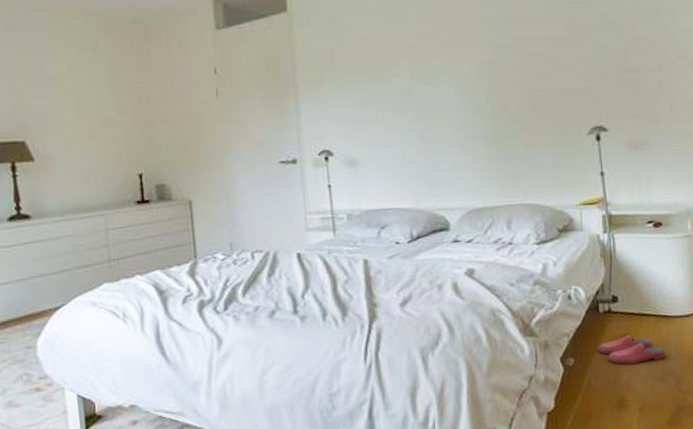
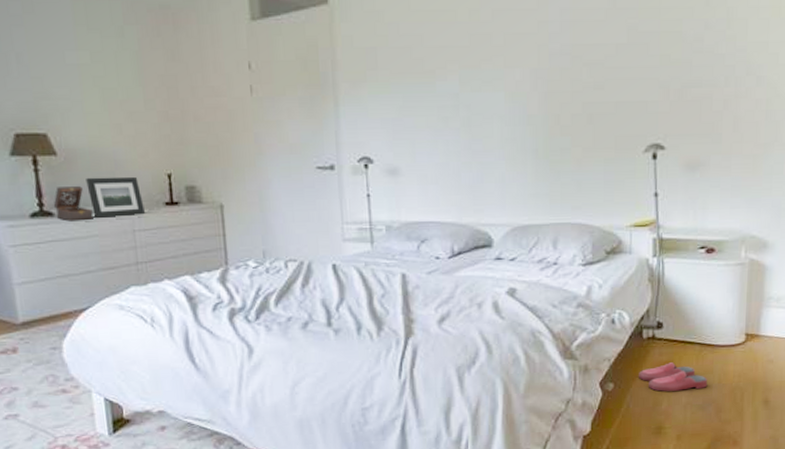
jewelry box: none [30,189,68,223] -> present [53,186,94,222]
picture frame: none [61,178,119,220] -> present [86,176,146,219]

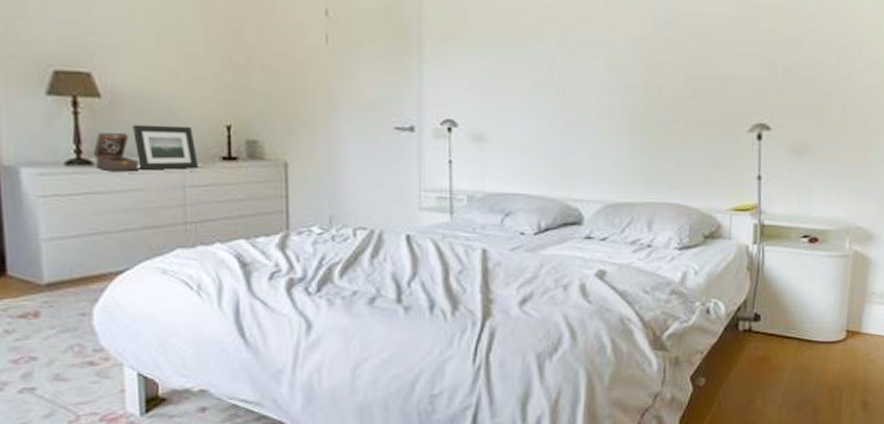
slippers: present [639,362,708,392] -> none [732,358,805,390]

